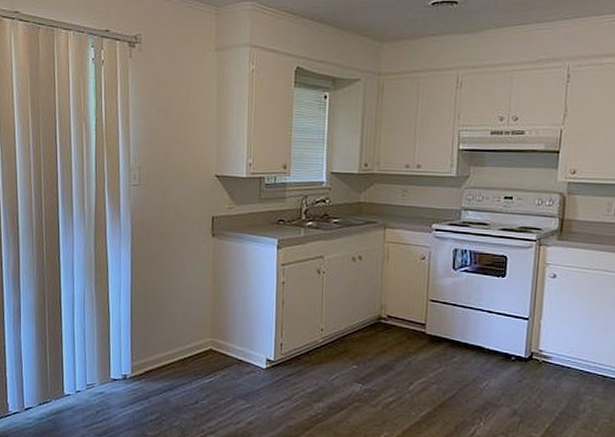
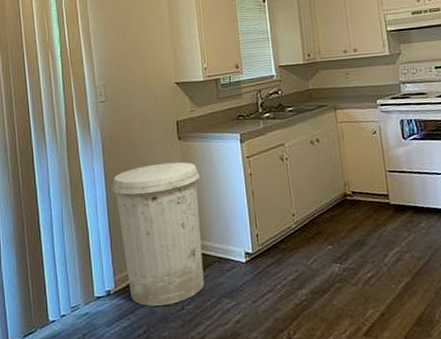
trash can: none [138,258,230,397] -> present [112,162,204,307]

